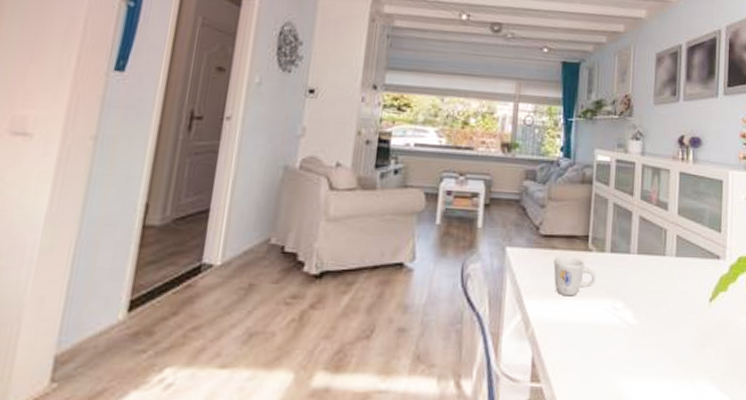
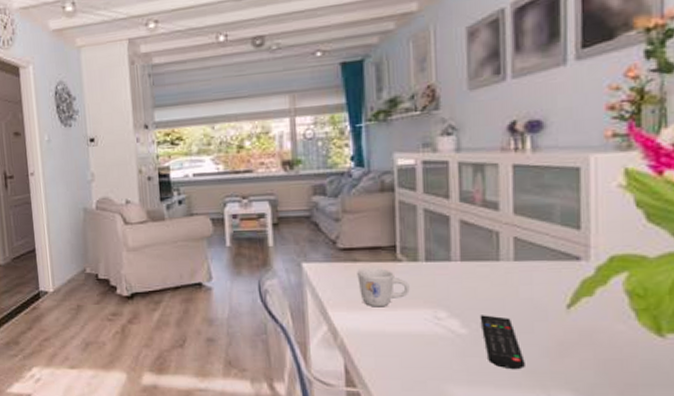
remote control: none [647,306,678,360] -> present [480,315,525,370]

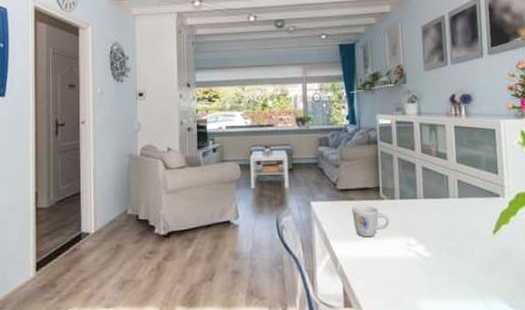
remote control: present [480,315,525,370] -> none [438,241,469,284]

